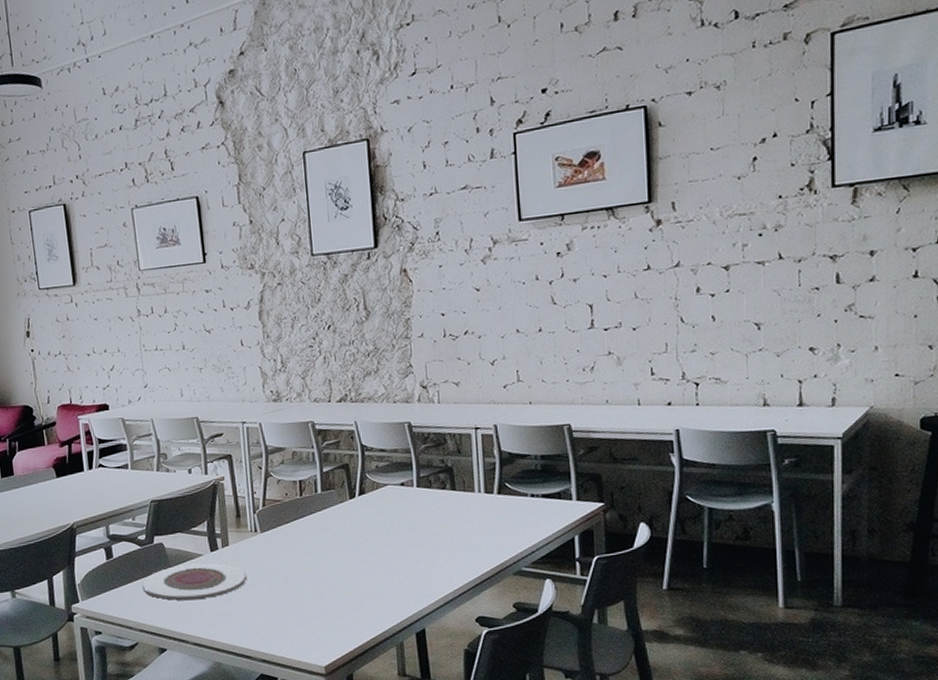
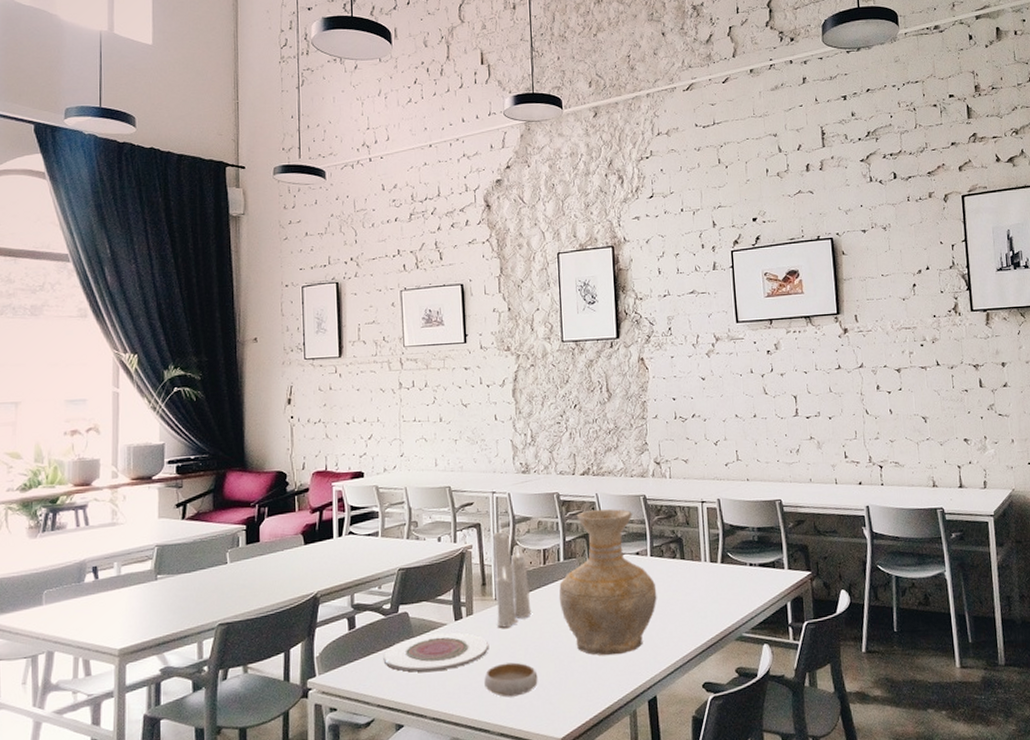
bowl: none [243,593,299,626] -> present [484,662,538,698]
candle: none [244,451,291,559] -> present [492,520,533,628]
vase: none [317,437,425,588] -> present [558,509,657,656]

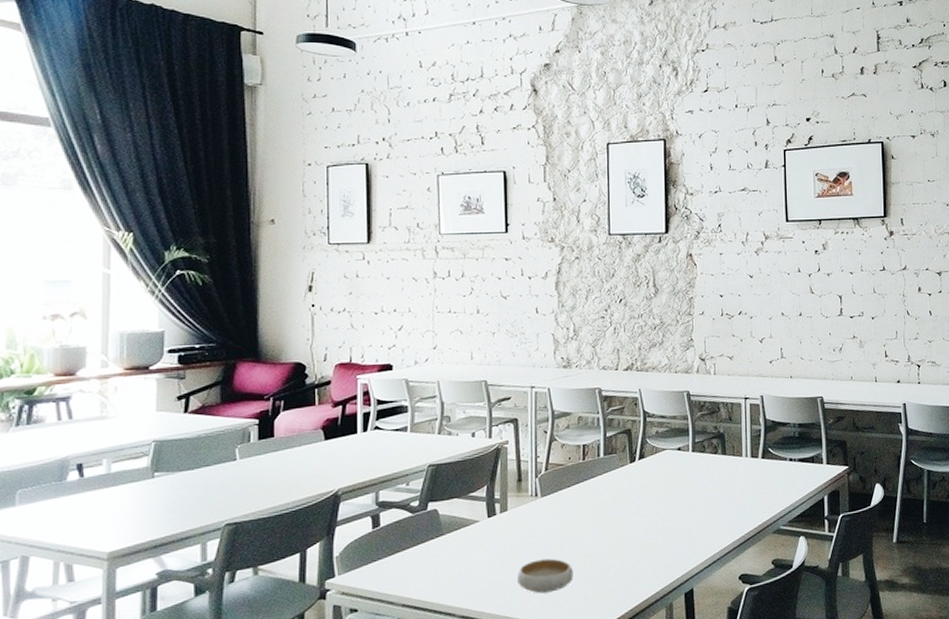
plate: present [383,632,488,672] -> none [409,529,522,571]
candle: present [492,520,533,628] -> none [529,415,570,524]
vase: present [558,509,657,656] -> none [597,404,697,551]

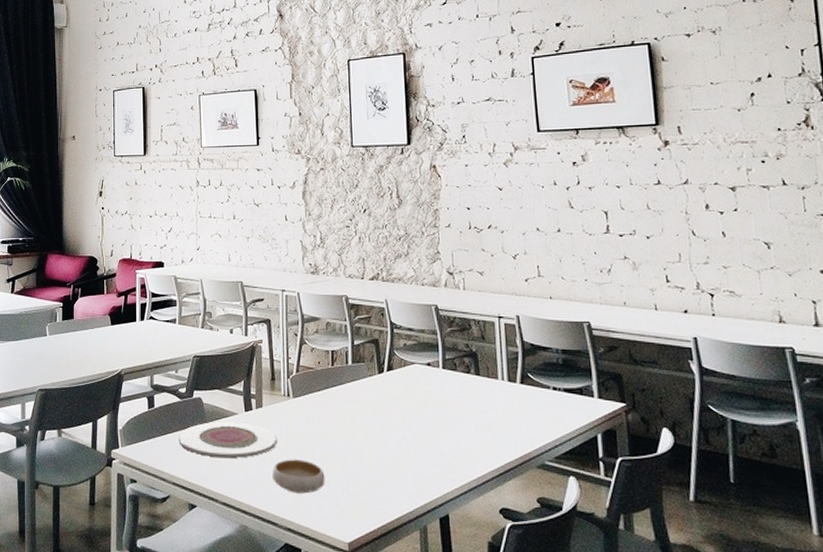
plate: none [409,529,522,571] -> present [178,421,277,458]

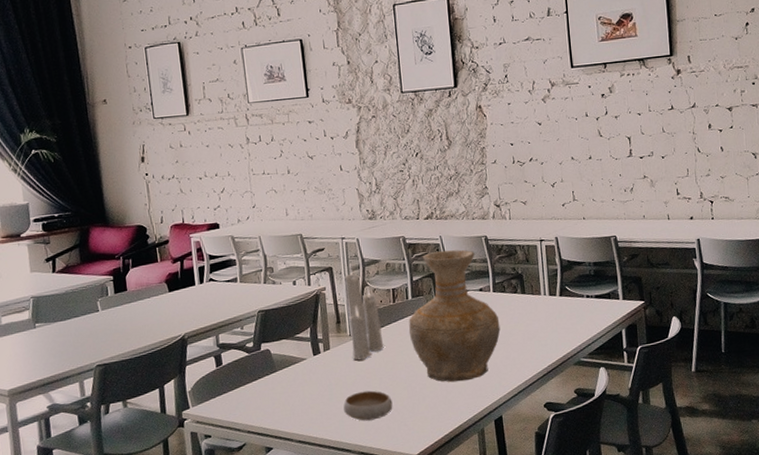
plate: present [178,421,277,458] -> none [249,366,346,402]
candle: none [281,318,321,424] -> present [343,264,385,361]
vase: none [346,316,450,466] -> present [408,249,501,383]

